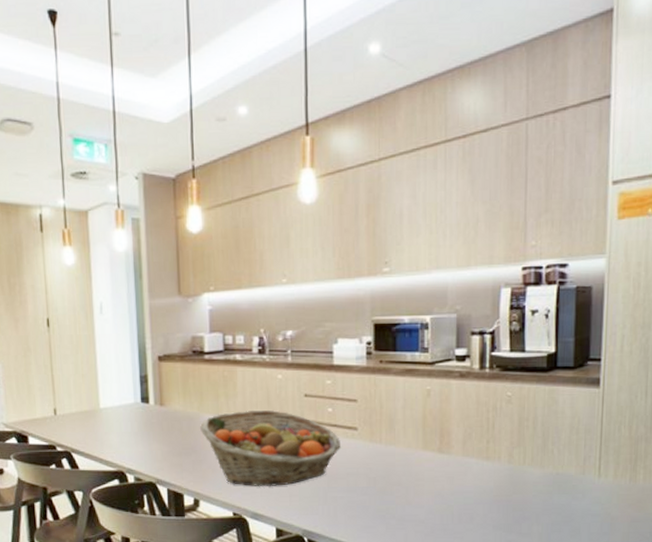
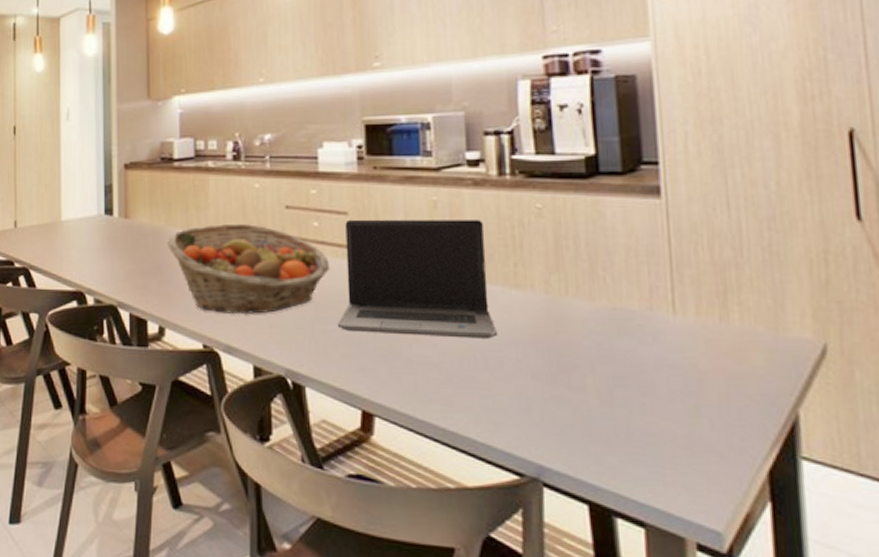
laptop computer: none [346,405,471,500] -> present [337,219,498,339]

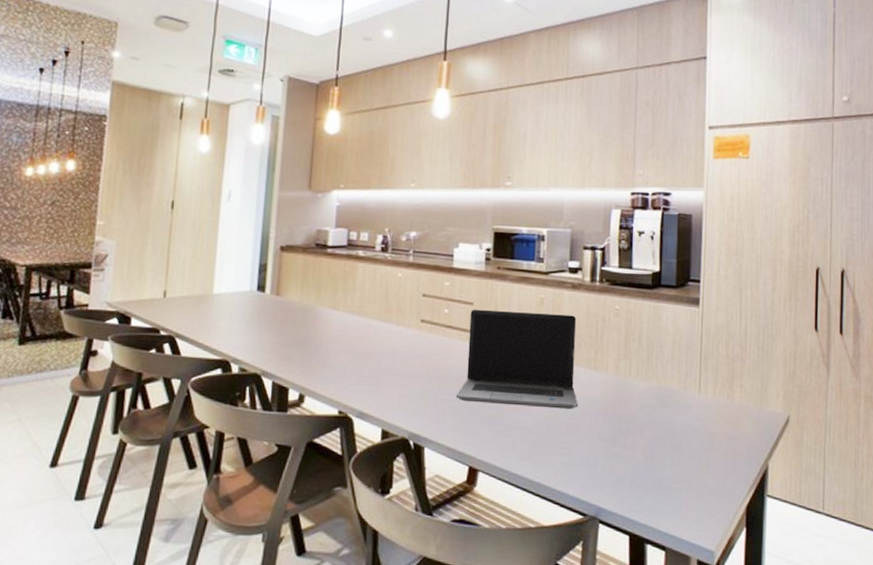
fruit basket: present [166,223,329,315] -> none [313,305,454,386]

